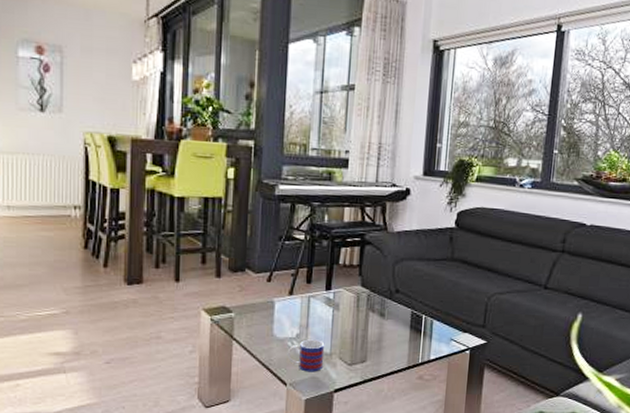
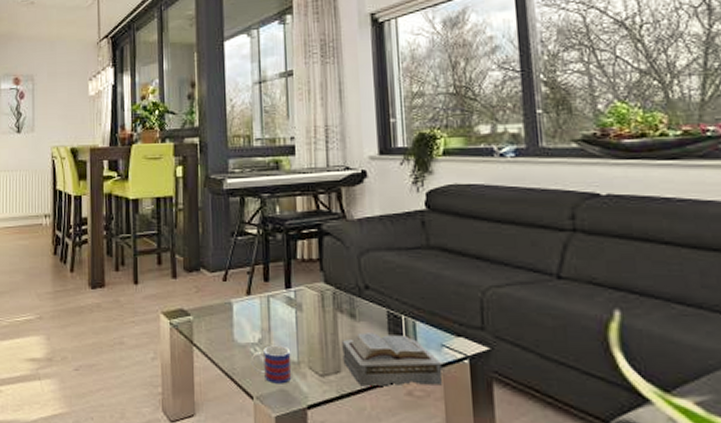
bible: none [369,329,449,373] -> present [342,332,443,388]

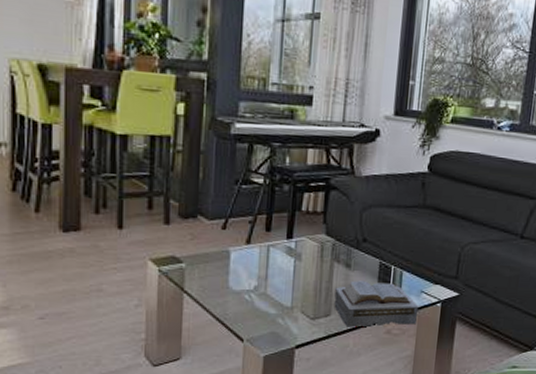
mug: present [250,345,292,384] -> none [244,292,286,327]

